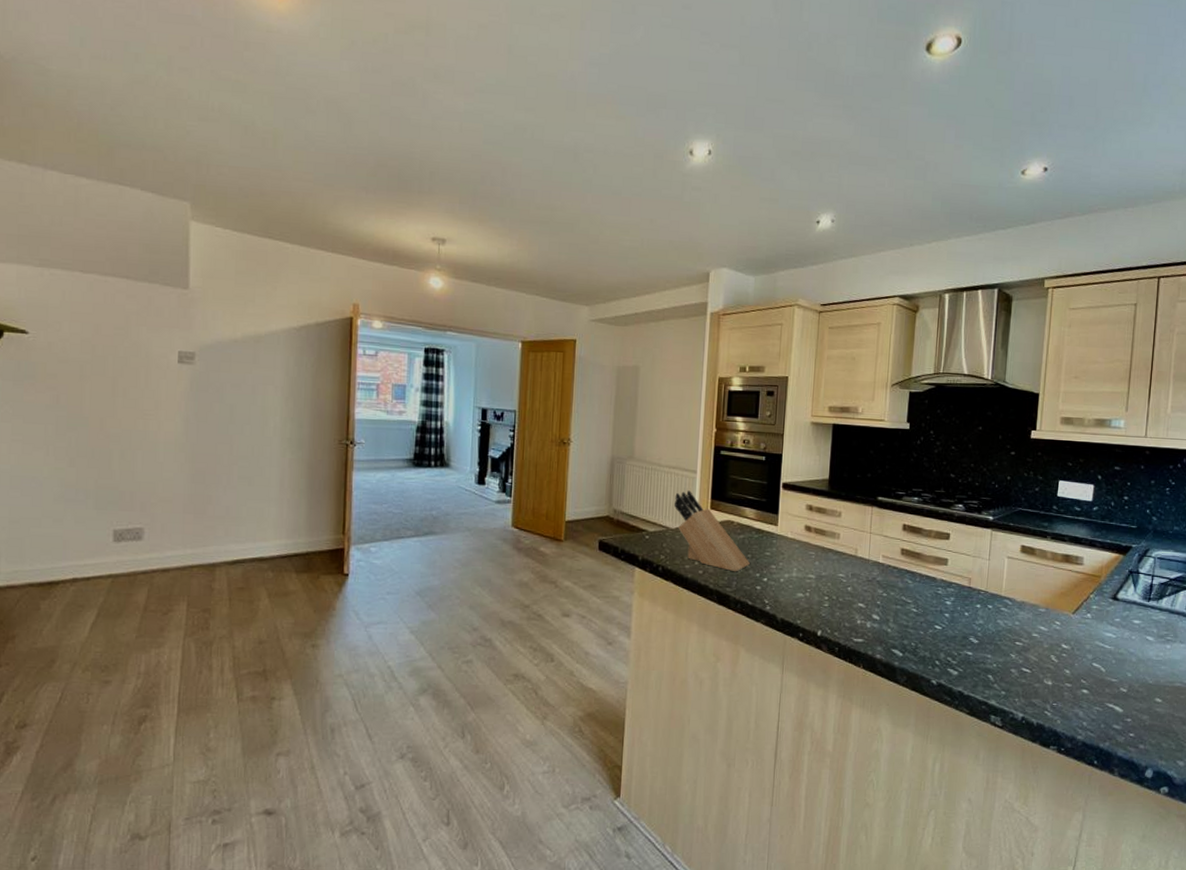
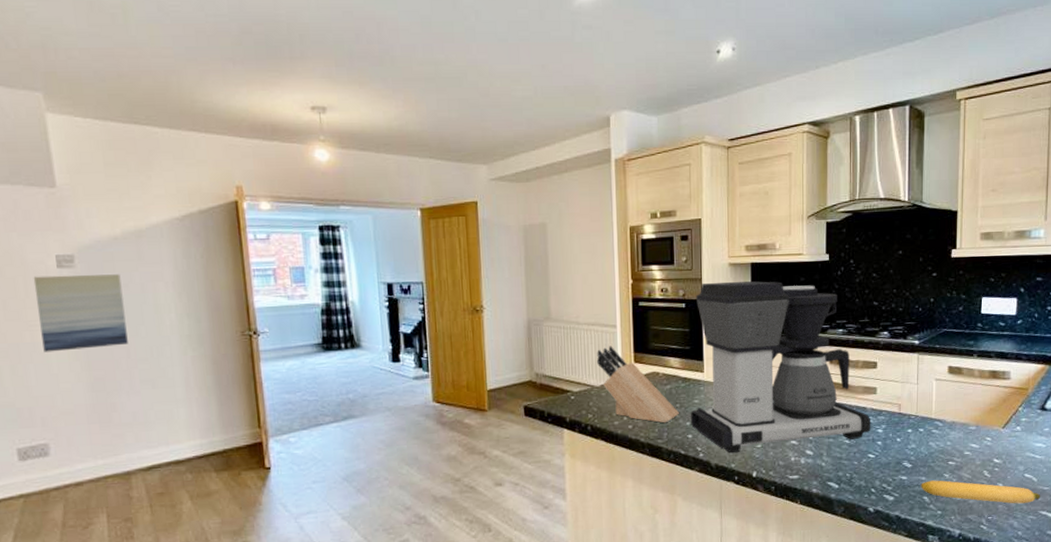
wall art: none [153,369,235,442] -> present [33,274,128,352]
coffee maker: none [760,439,940,610] -> present [690,281,871,454]
banana: none [986,659,1109,693] -> present [921,480,1041,504]

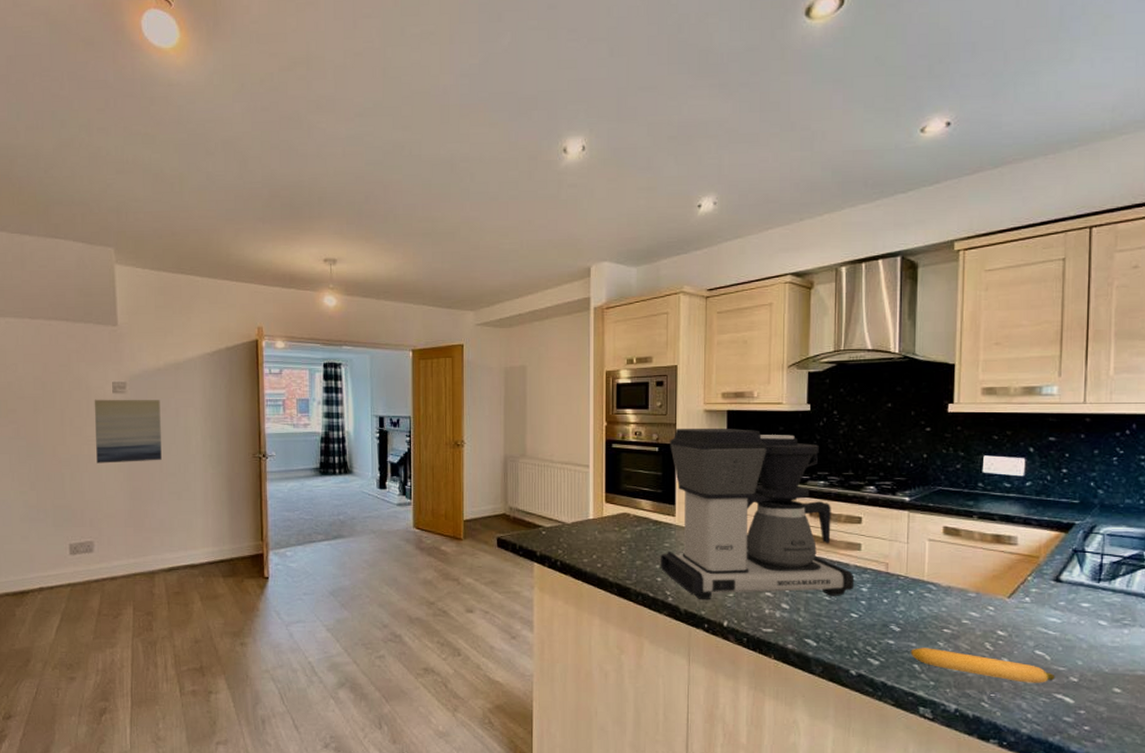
knife block: present [596,346,680,424] -> none [568,485,650,565]

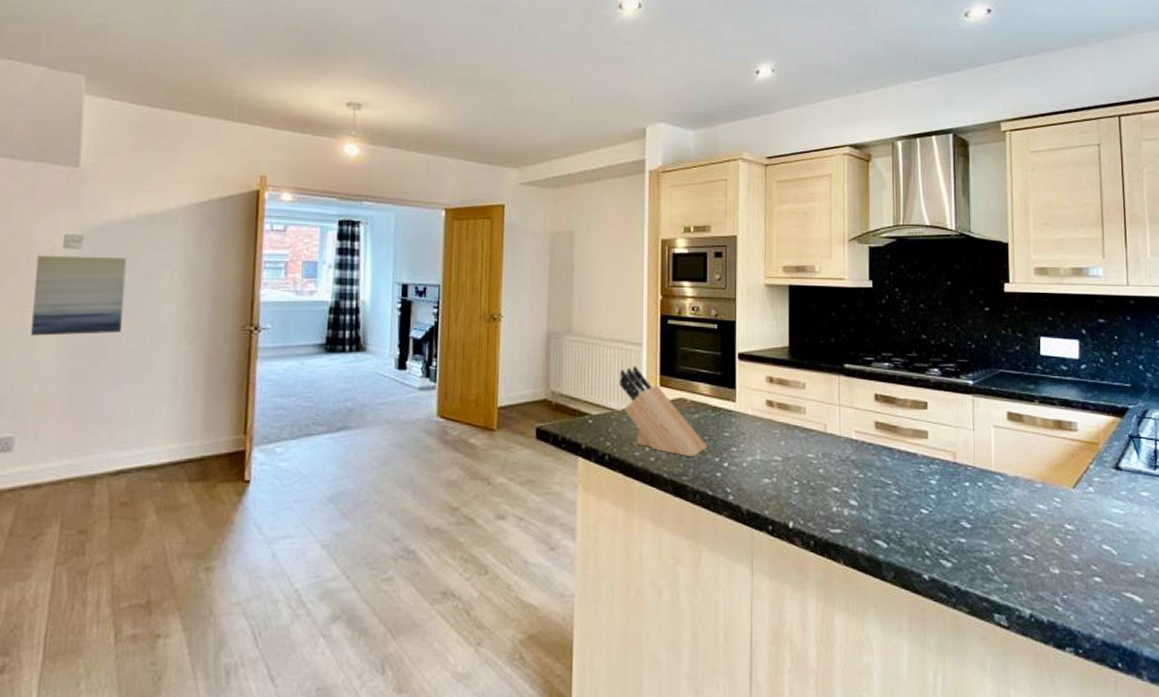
knife block: none [568,485,650,565] -> present [618,366,708,458]
coffee maker: present [660,427,855,600] -> none [719,303,923,498]
banana: present [910,647,1055,683] -> none [982,546,1123,582]

